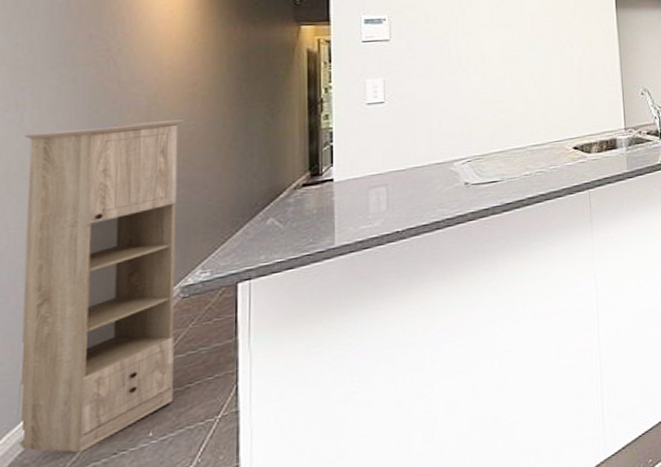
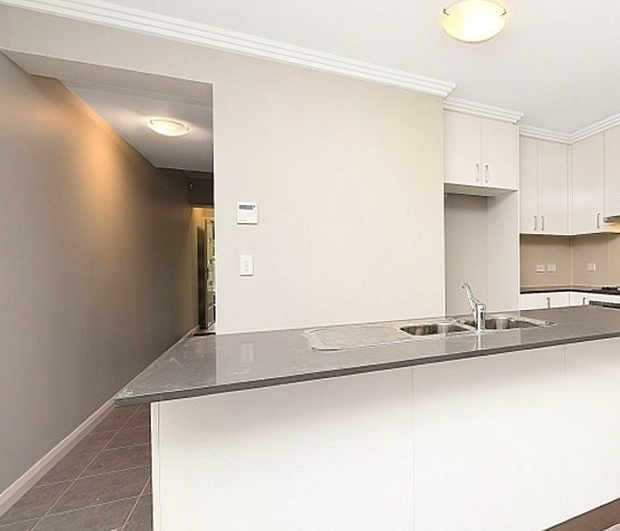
storage cabinet: present [16,119,184,453] -> none [16,275,114,502]

